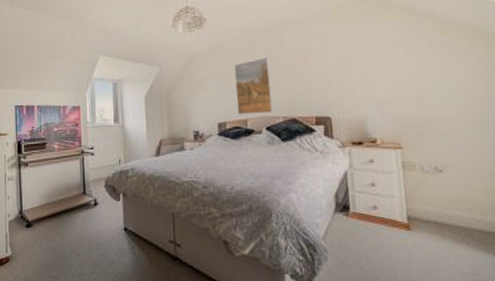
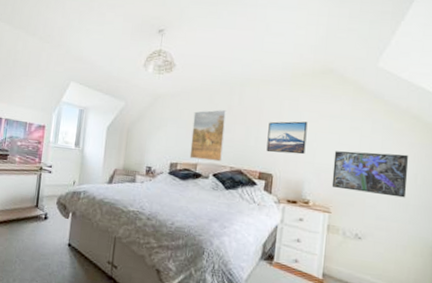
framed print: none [316,55,362,94] -> present [266,121,308,155]
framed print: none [393,71,483,121] -> present [331,151,409,198]

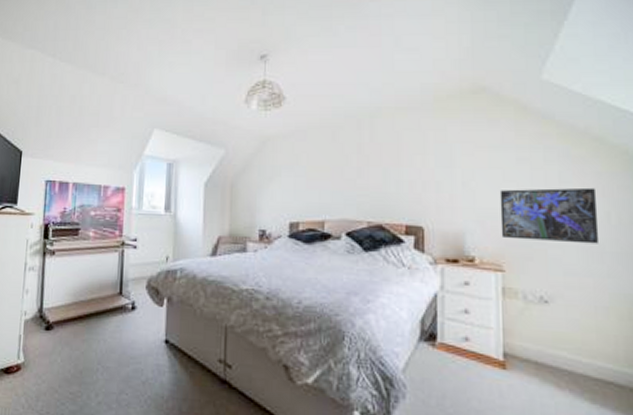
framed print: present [189,109,227,162] -> none [314,148,357,216]
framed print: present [266,121,308,155] -> none [411,156,462,199]

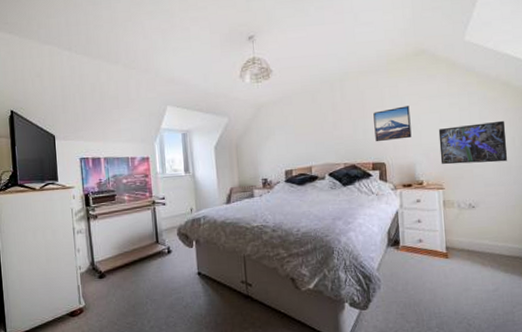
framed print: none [411,156,462,199] -> present [373,106,412,142]

